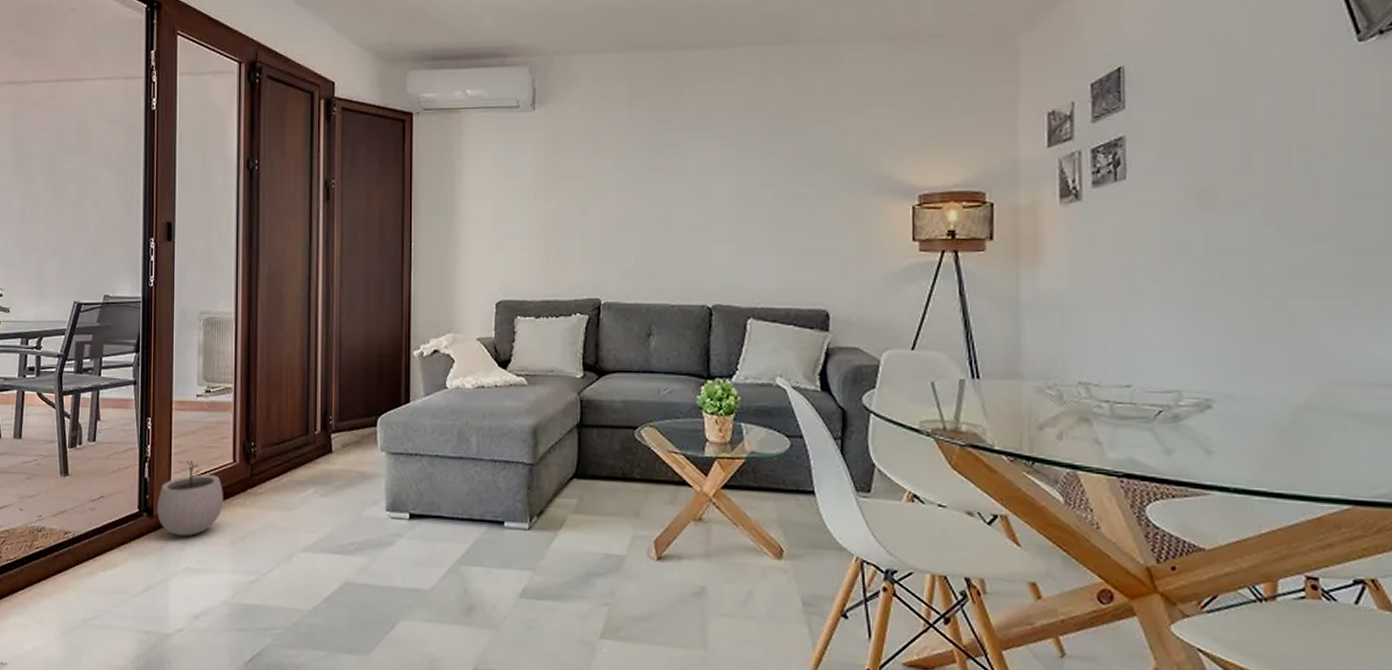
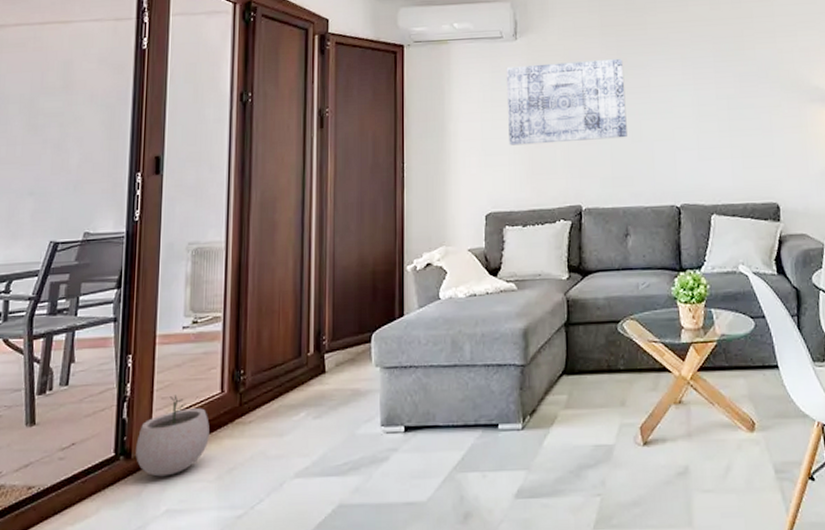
wall art: none [522,134,655,229] -> present [506,58,627,146]

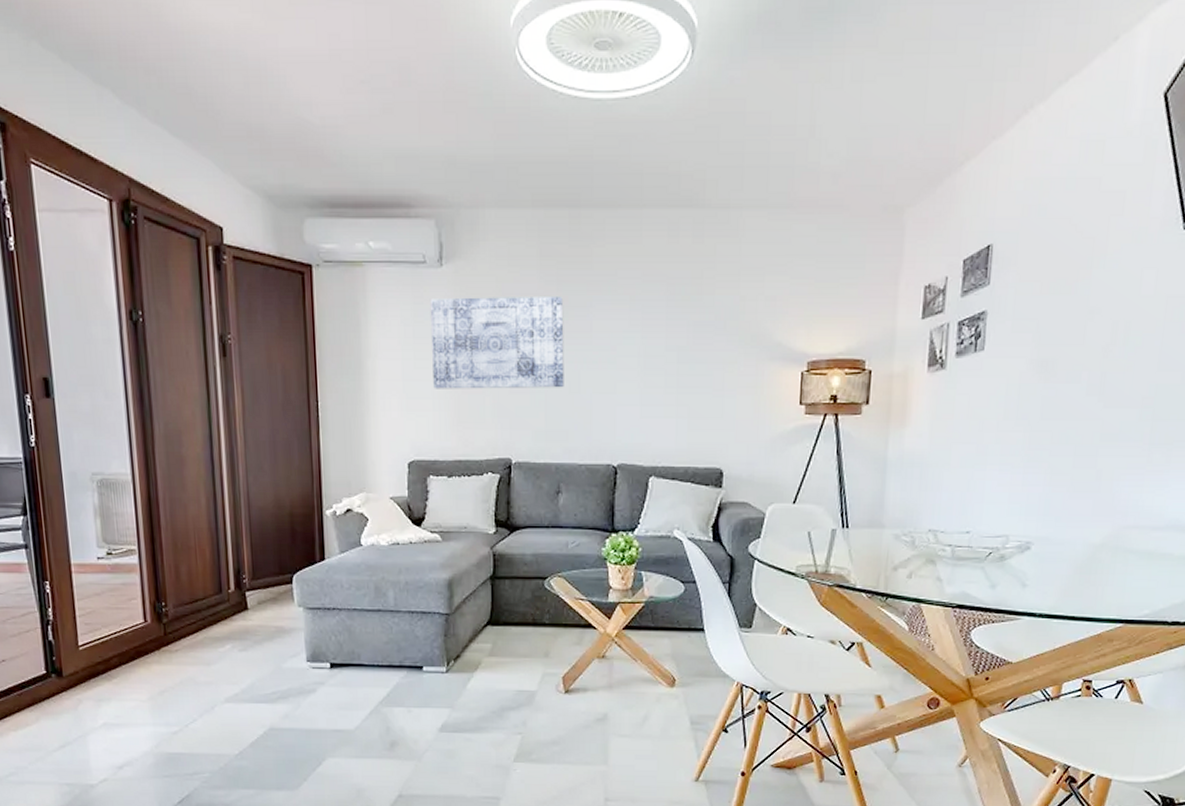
plant pot: present [136,395,210,477] -> none [66,621,138,694]

